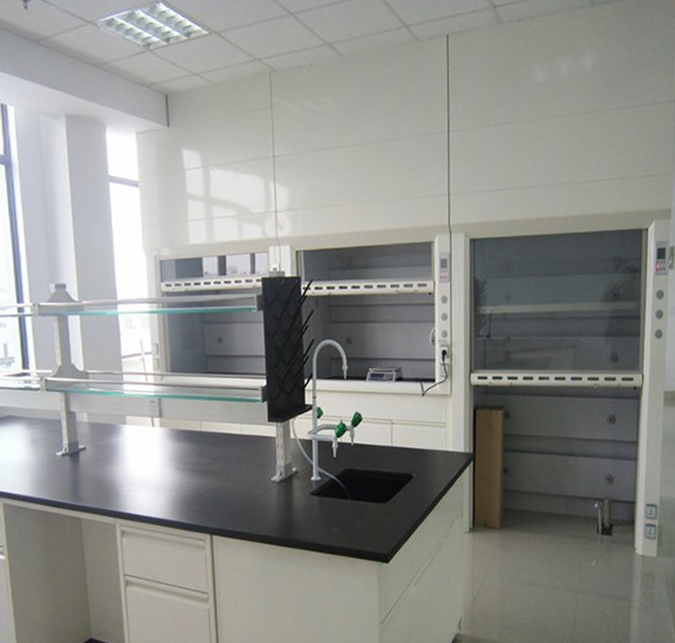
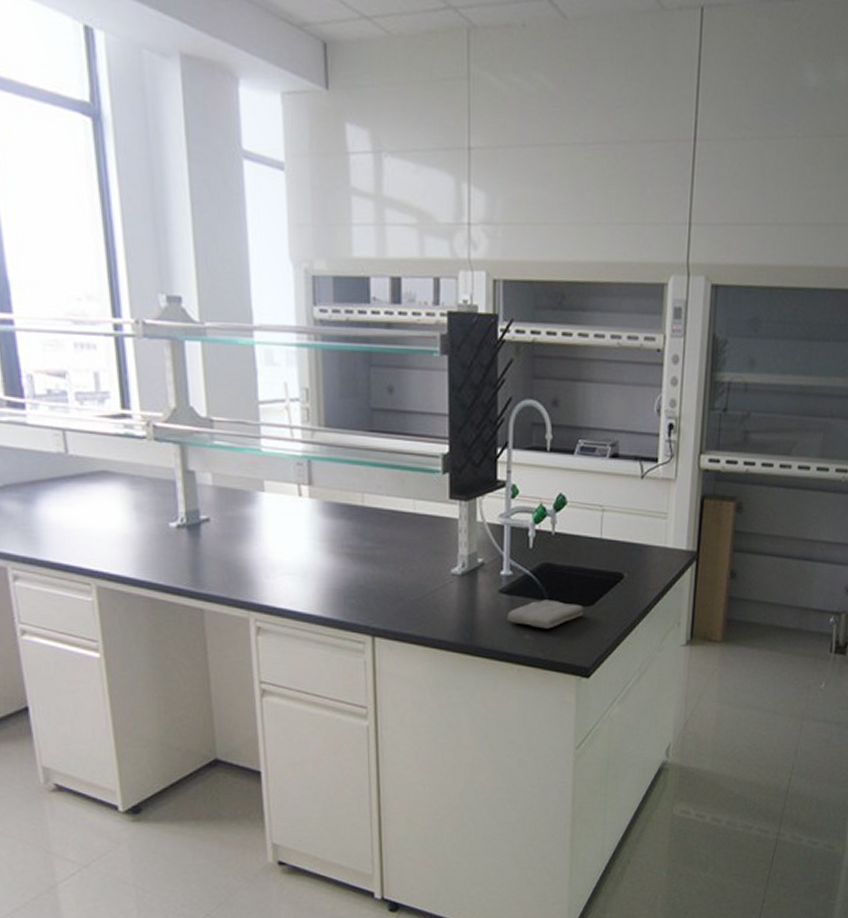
washcloth: none [318,499,380,523] -> present [507,600,583,629]

